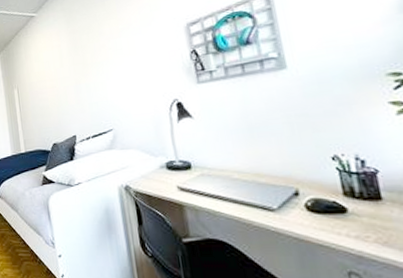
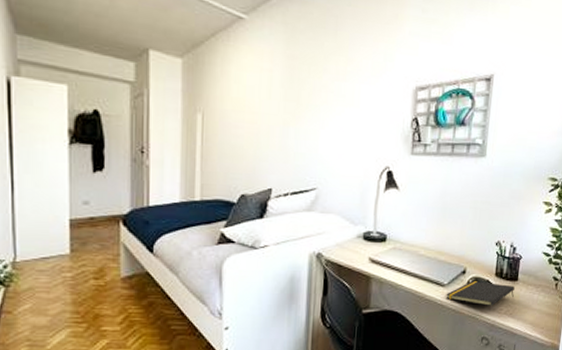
notepad: none [279,203,382,233] -> present [446,281,515,306]

